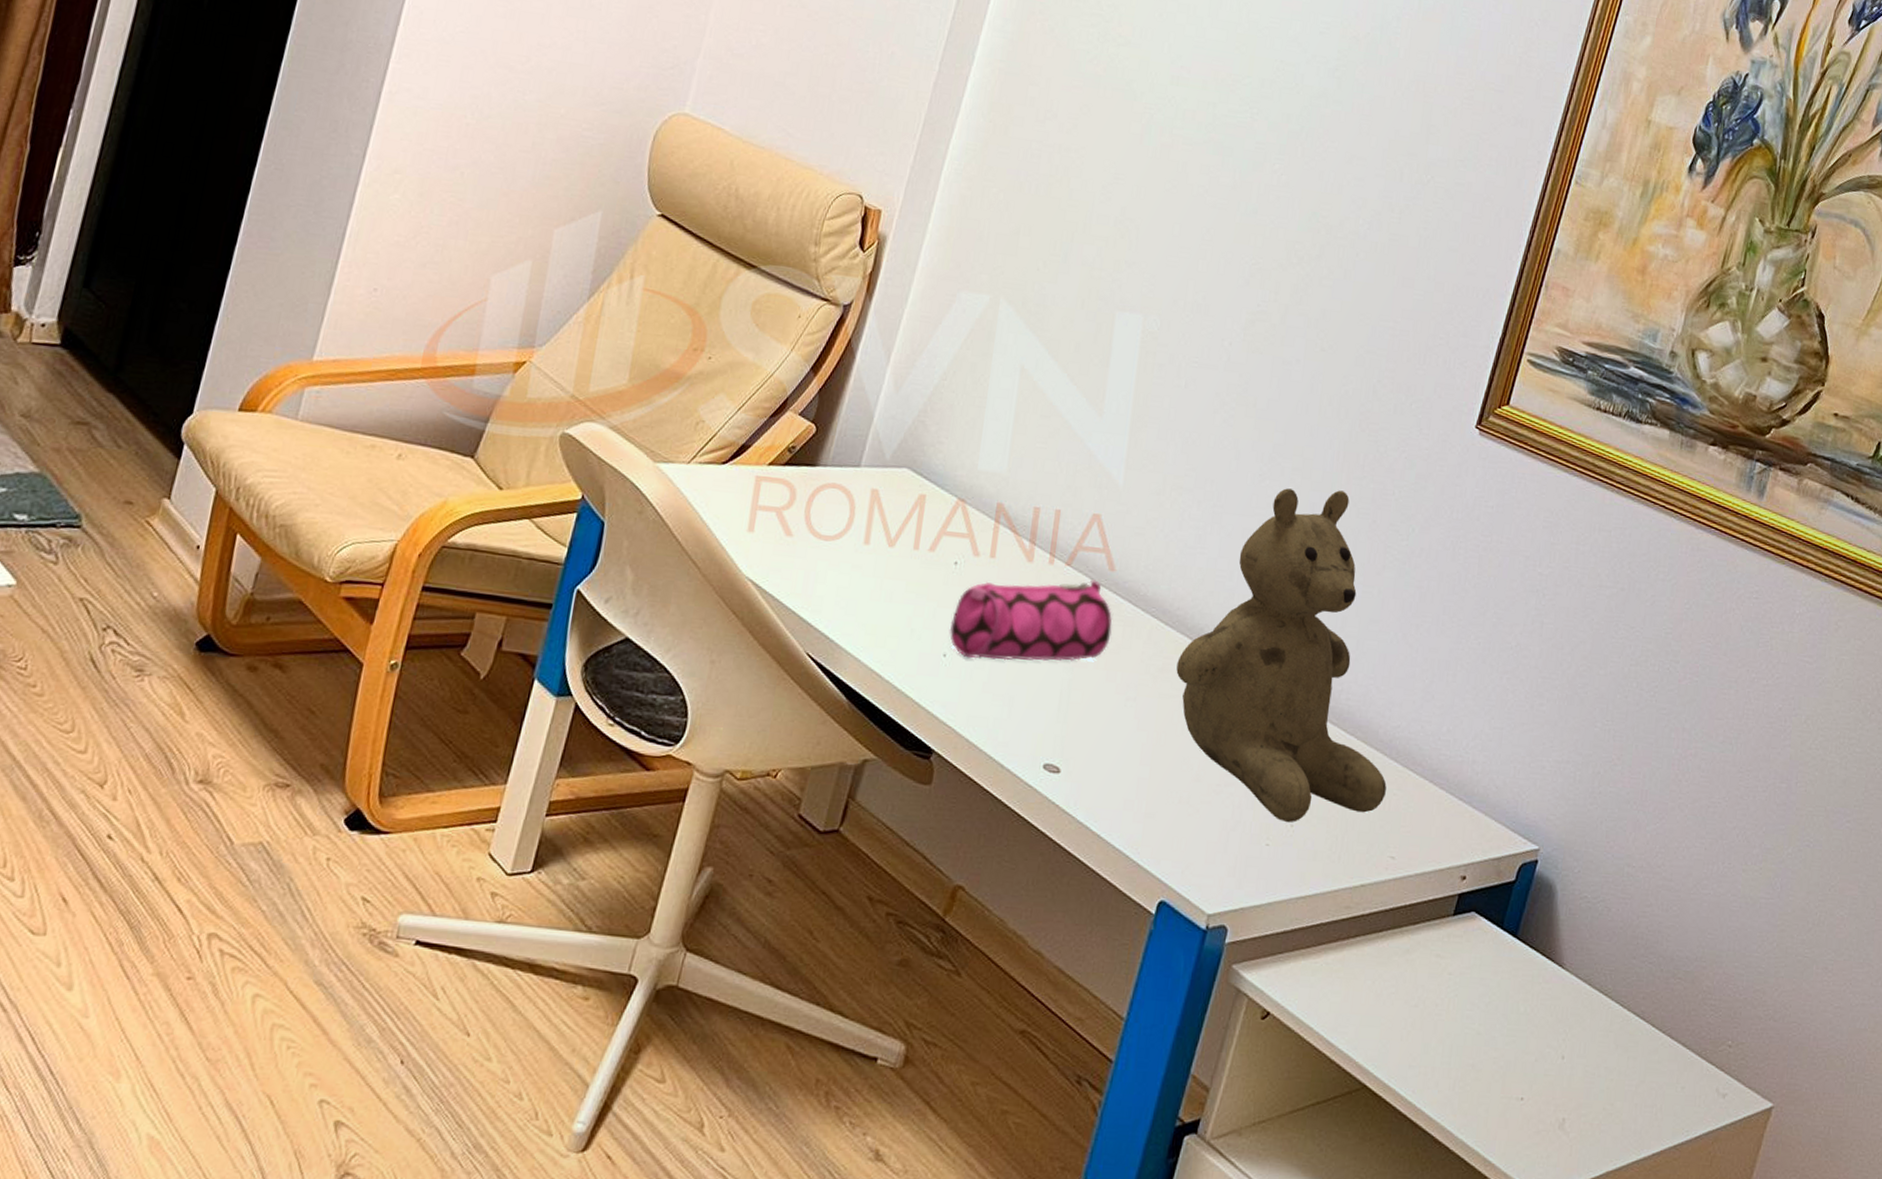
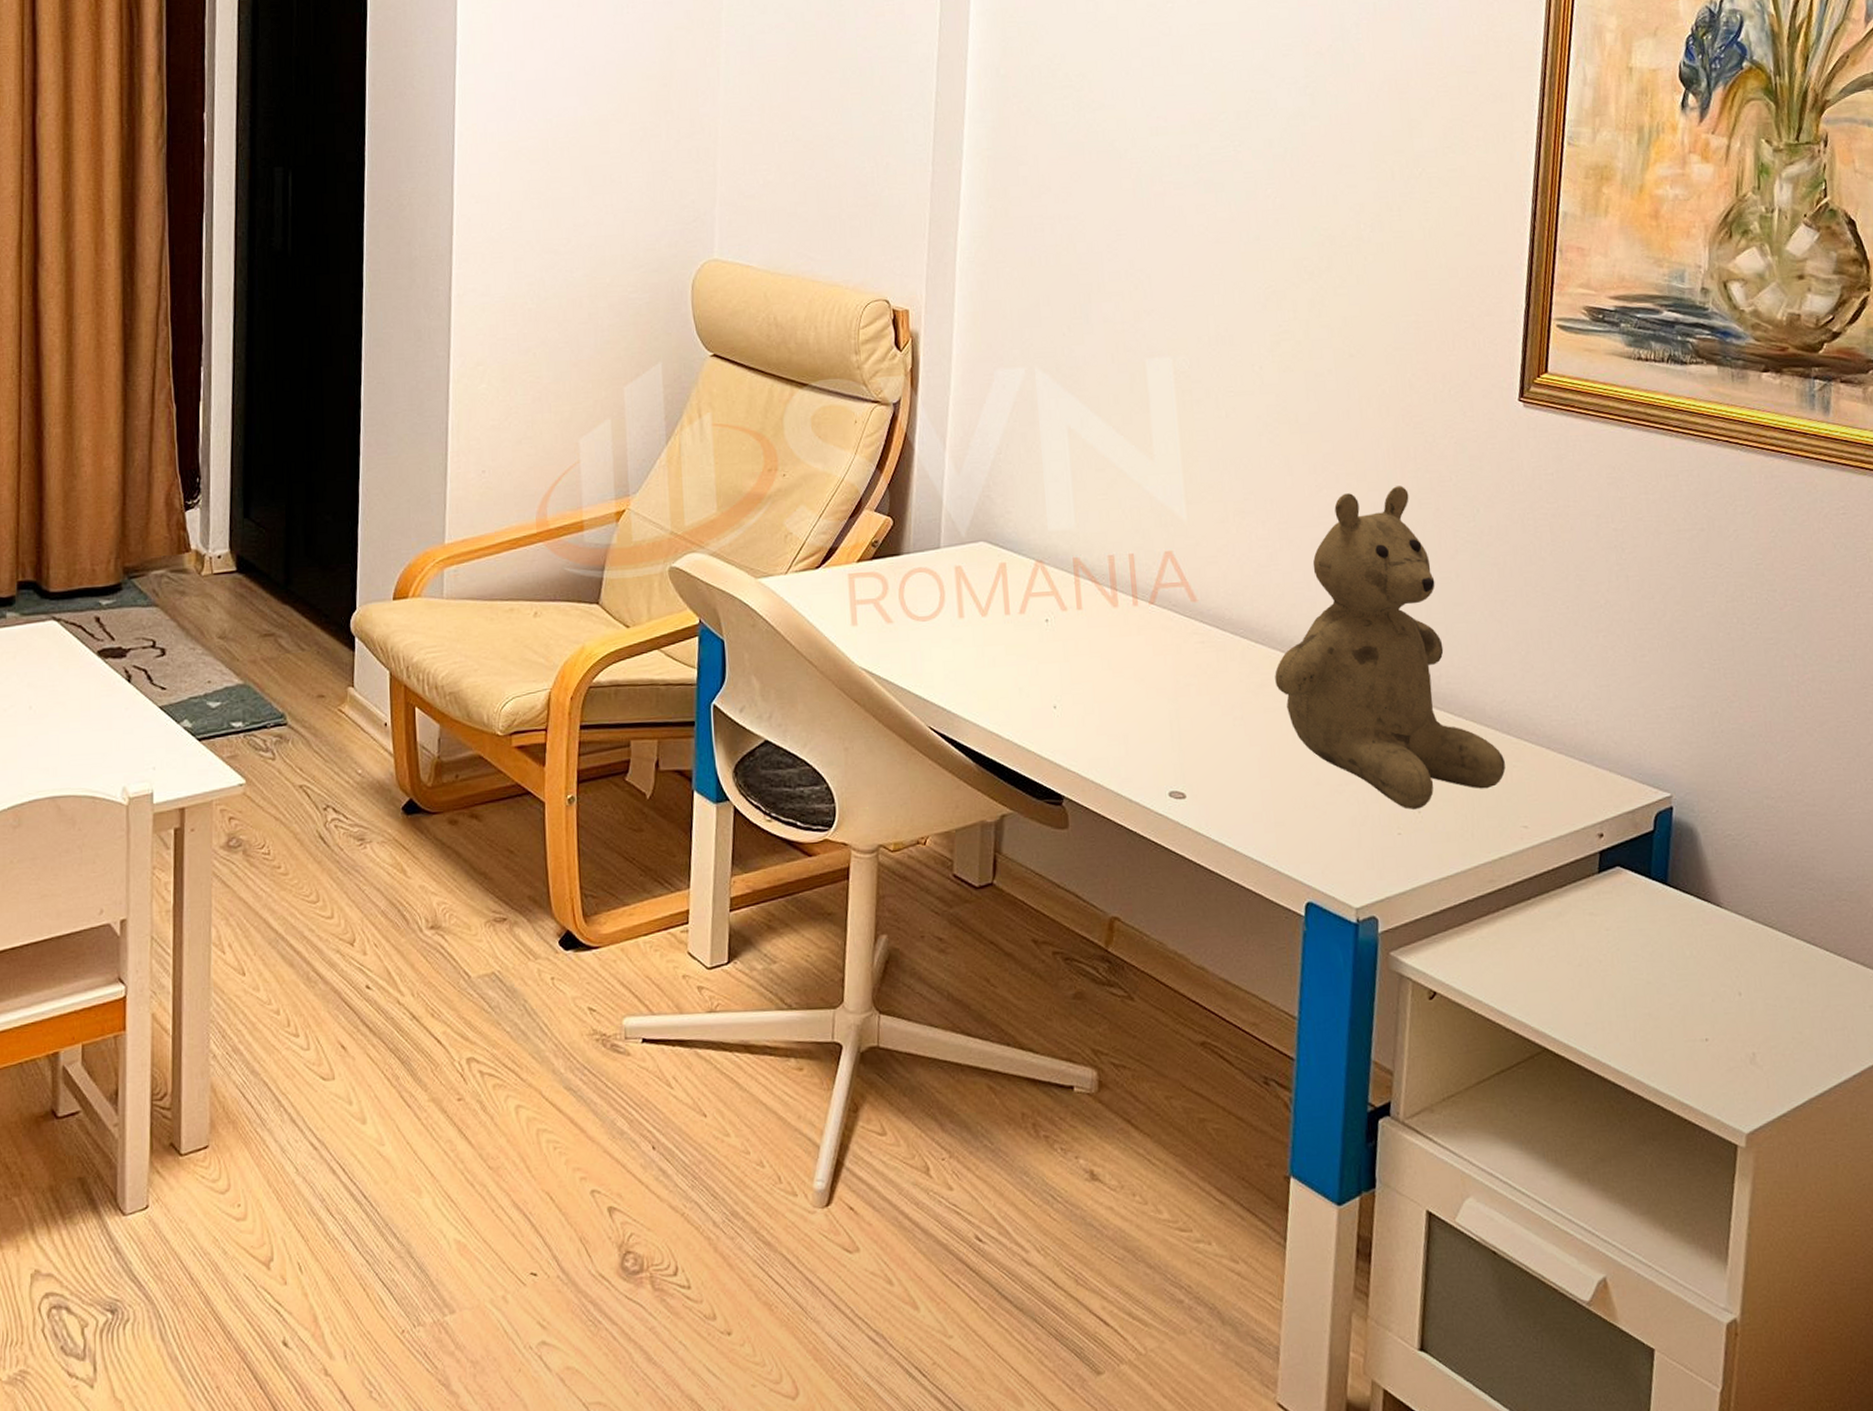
pencil case: present [949,579,1113,661] -> none [1054,613,1207,706]

